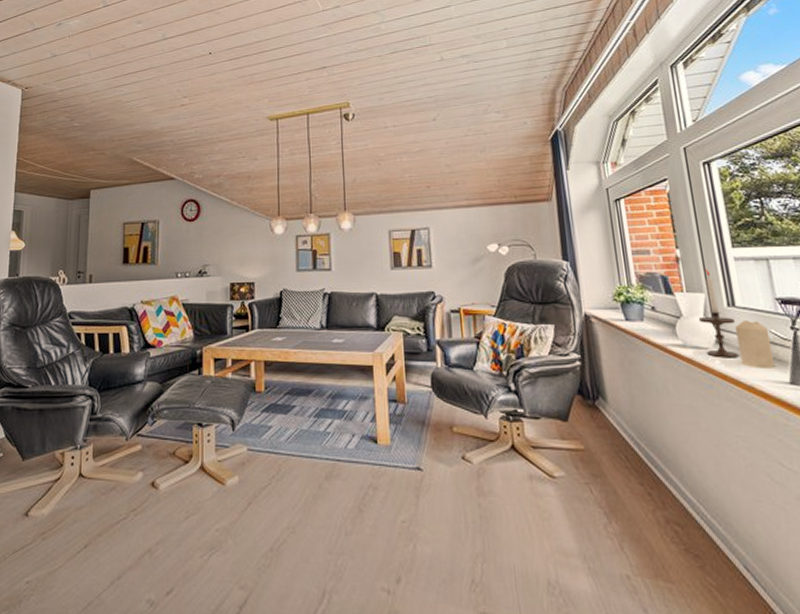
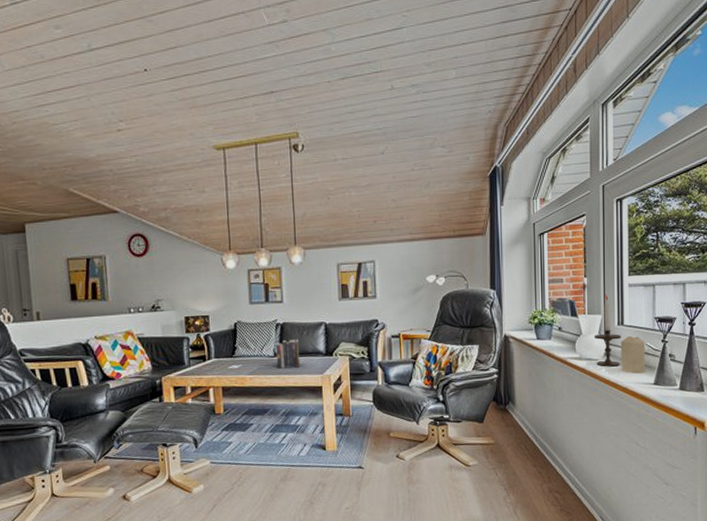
books: none [322,311,348,343] -> present [275,340,300,369]

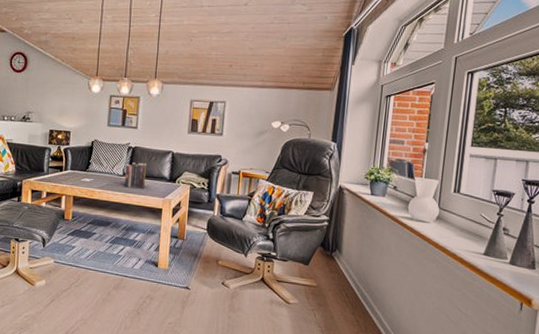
candlestick: present [593,294,622,367] -> none [428,160,457,232]
candle: present [621,336,646,374] -> none [451,205,480,242]

